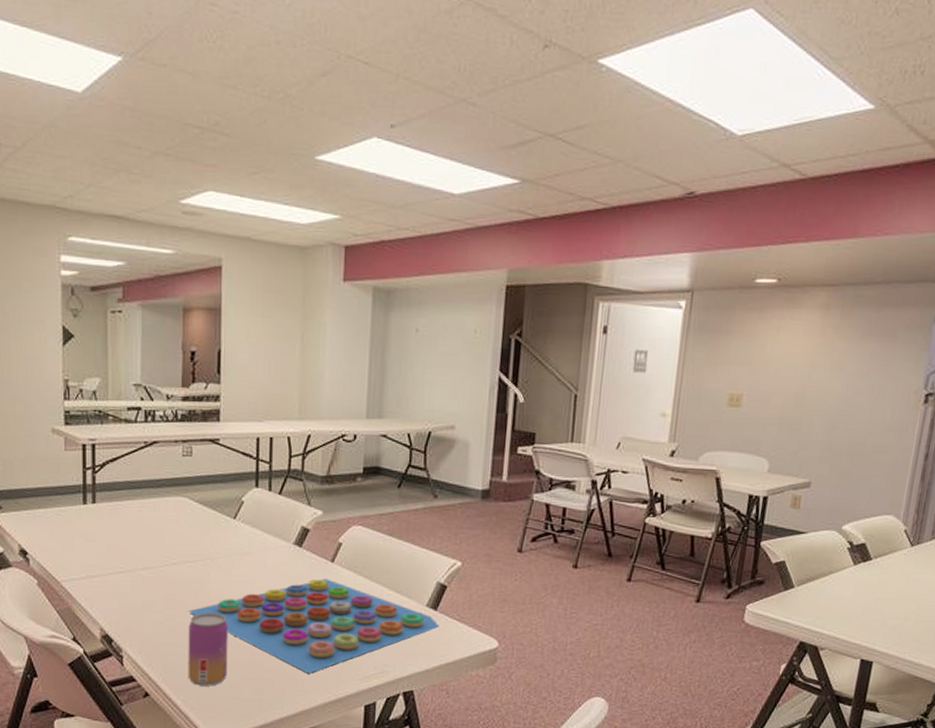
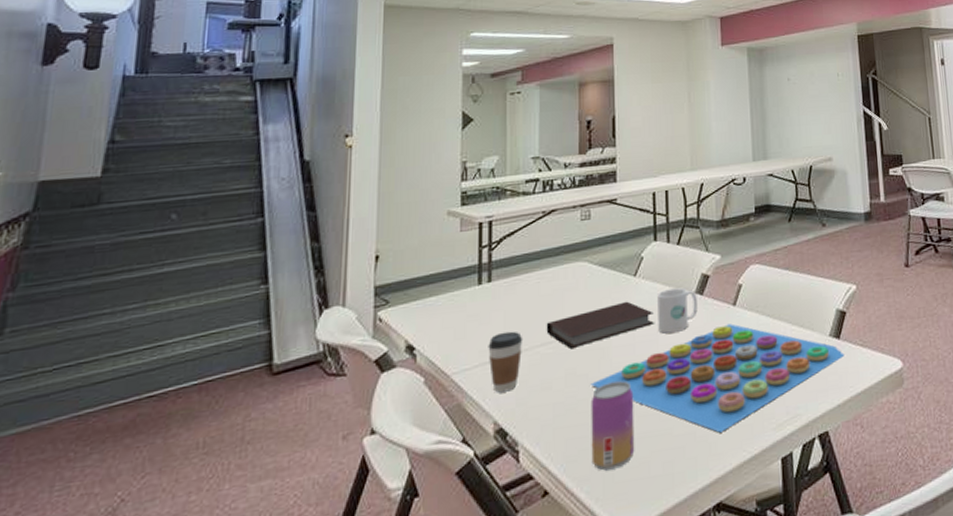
coffee cup: none [94,551,126,605] -> present [488,331,523,393]
notebook: none [148,541,251,577] -> present [546,301,654,350]
mug: none [255,536,295,578] -> present [657,288,698,334]

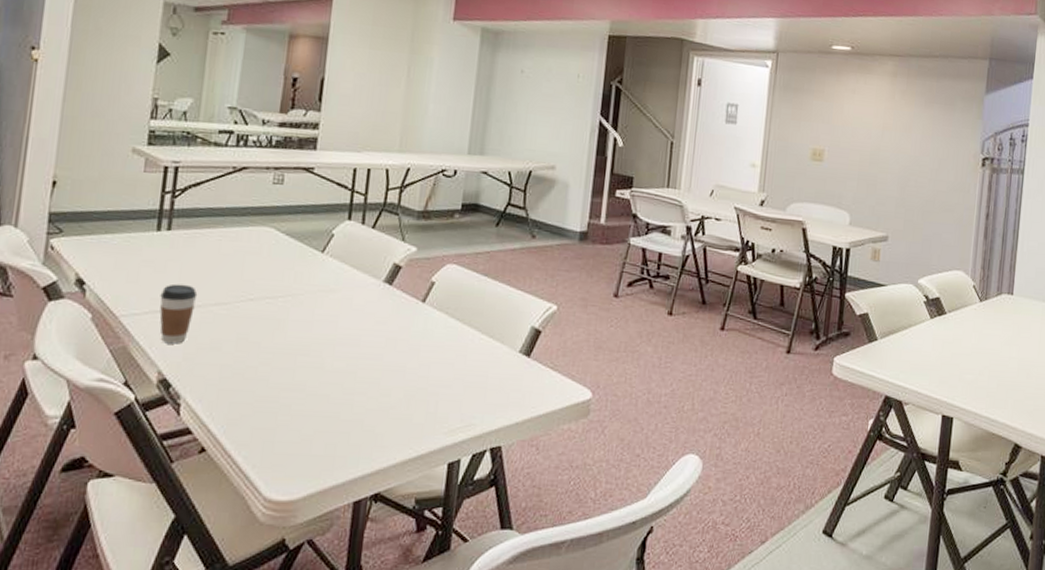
notebook: present [546,301,654,350] -> none [222,276,337,315]
board game: present [590,323,845,433] -> none [261,320,532,426]
beverage can: present [591,381,635,471] -> none [253,355,305,441]
mug: present [657,288,698,334] -> none [339,272,385,318]

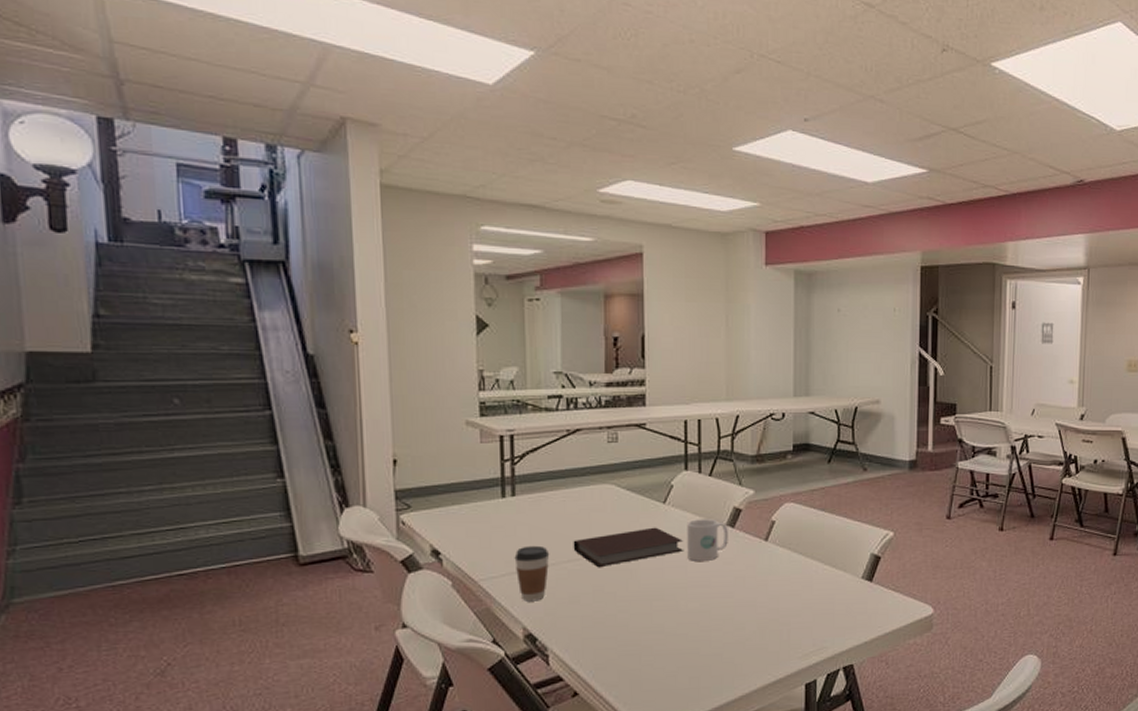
notebook: none [222,276,337,315] -> present [573,527,683,568]
mug: none [339,272,385,318] -> present [687,519,728,561]

